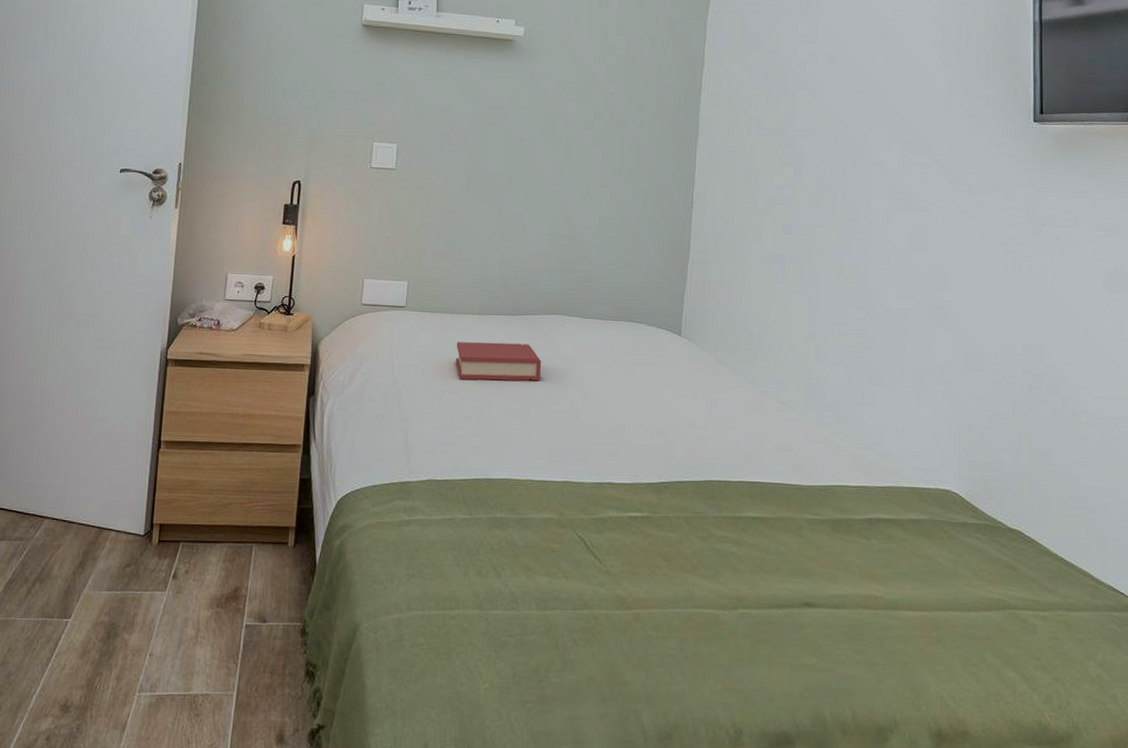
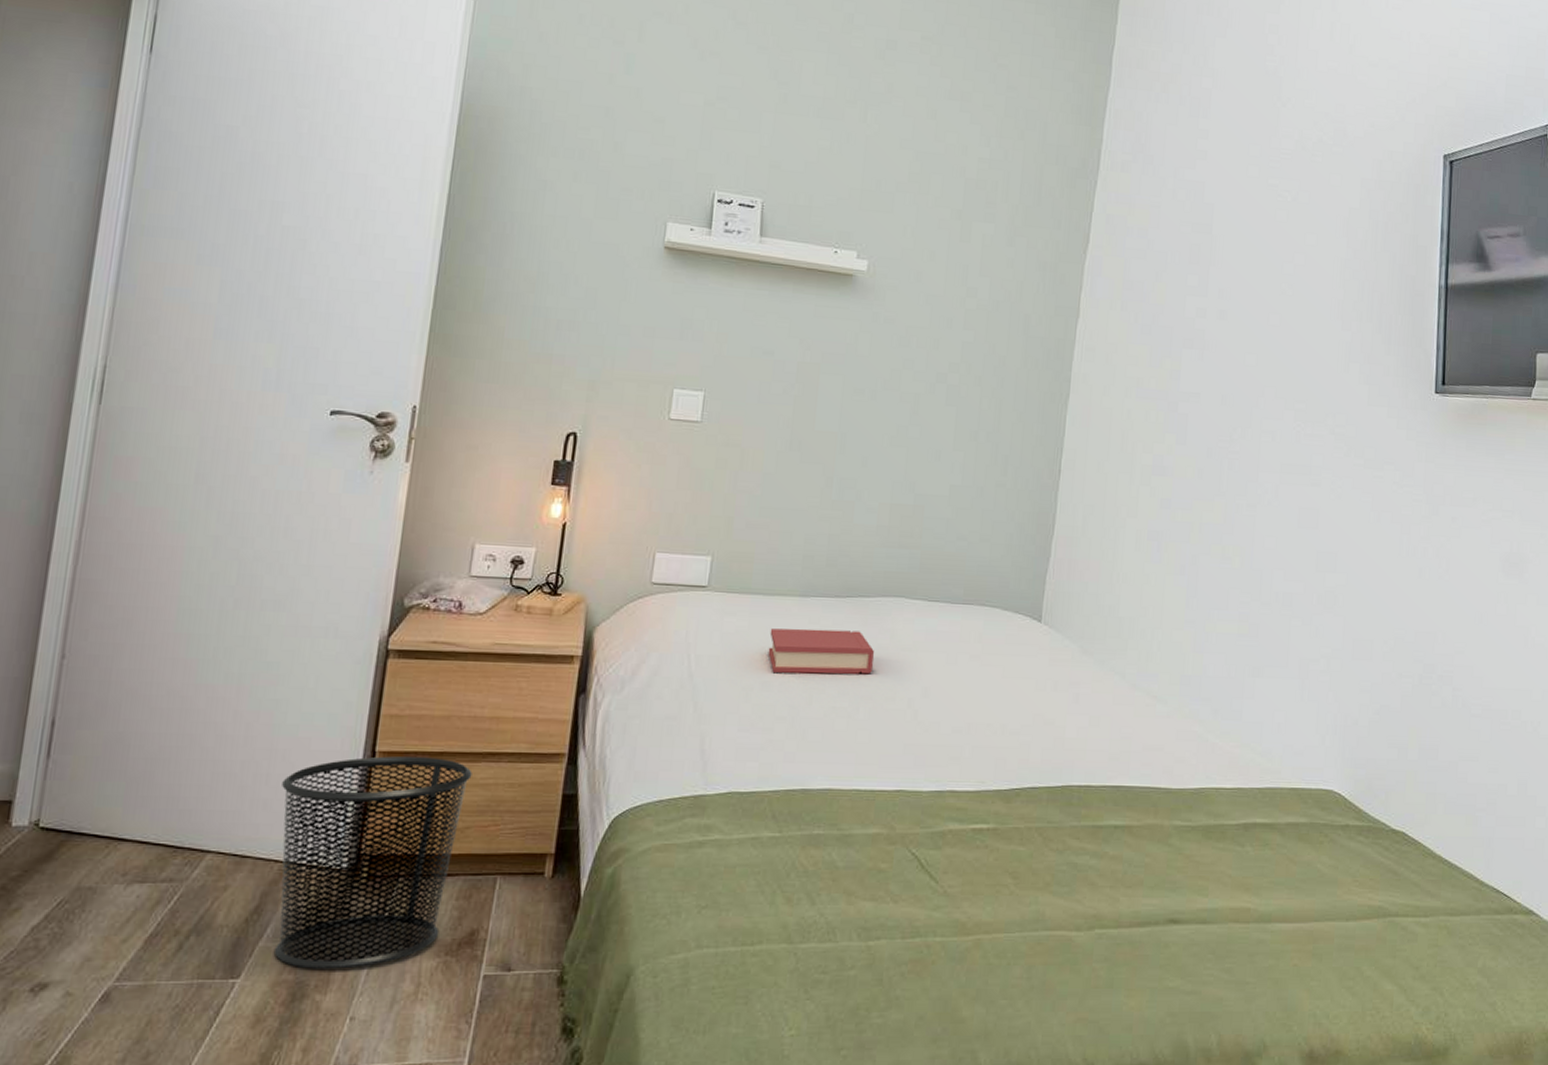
waste bin: none [94,445,232,615] -> present [273,756,473,969]

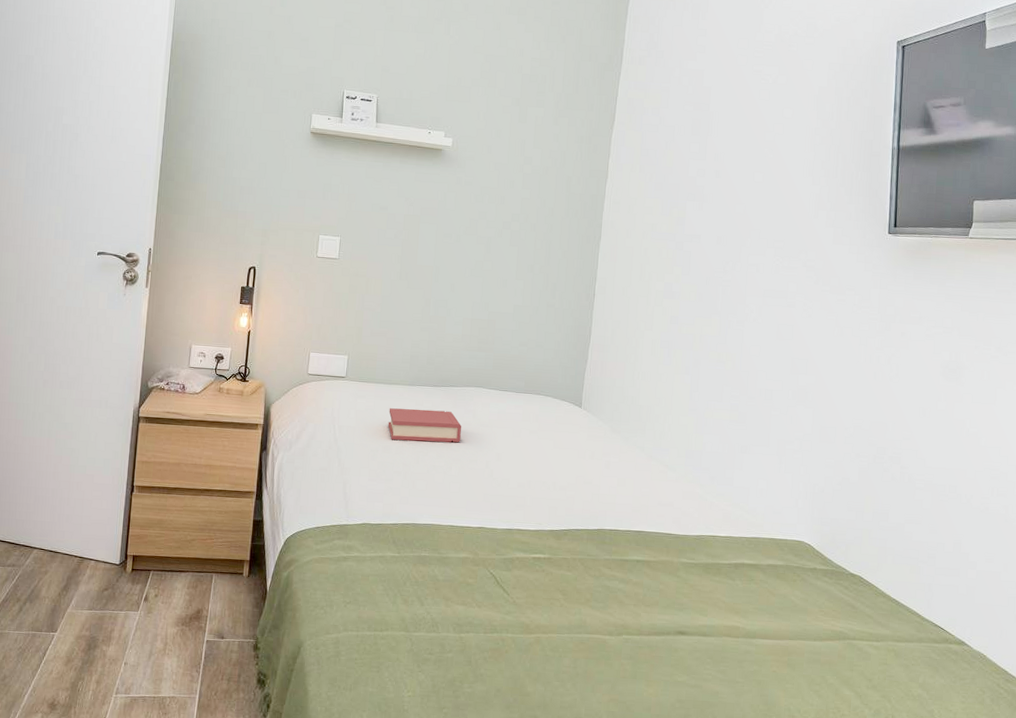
waste bin: present [273,756,473,969] -> none [76,489,195,631]

